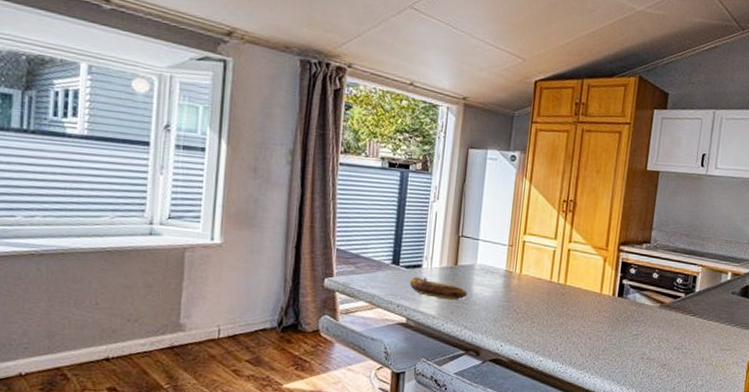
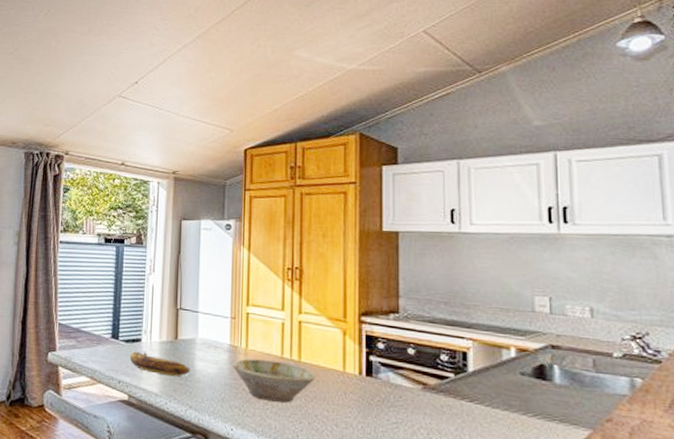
bowl: none [507,283,577,321] -> present [233,359,315,403]

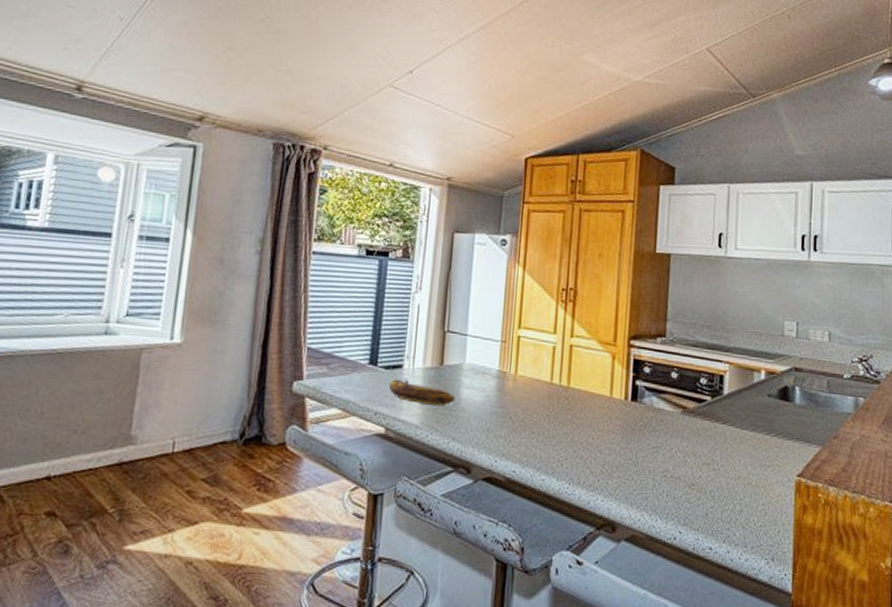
bowl: present [233,359,315,403] -> none [500,385,583,431]

